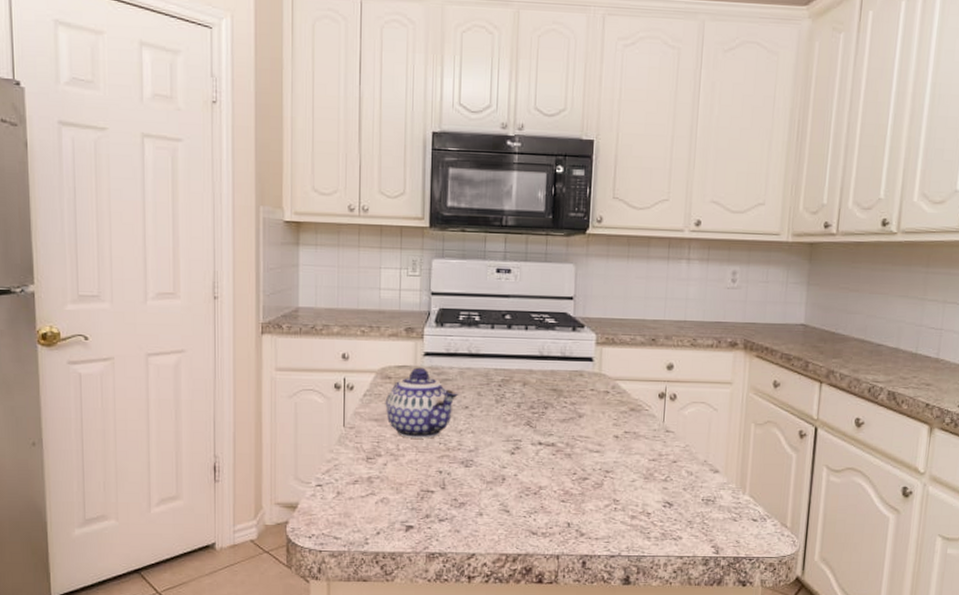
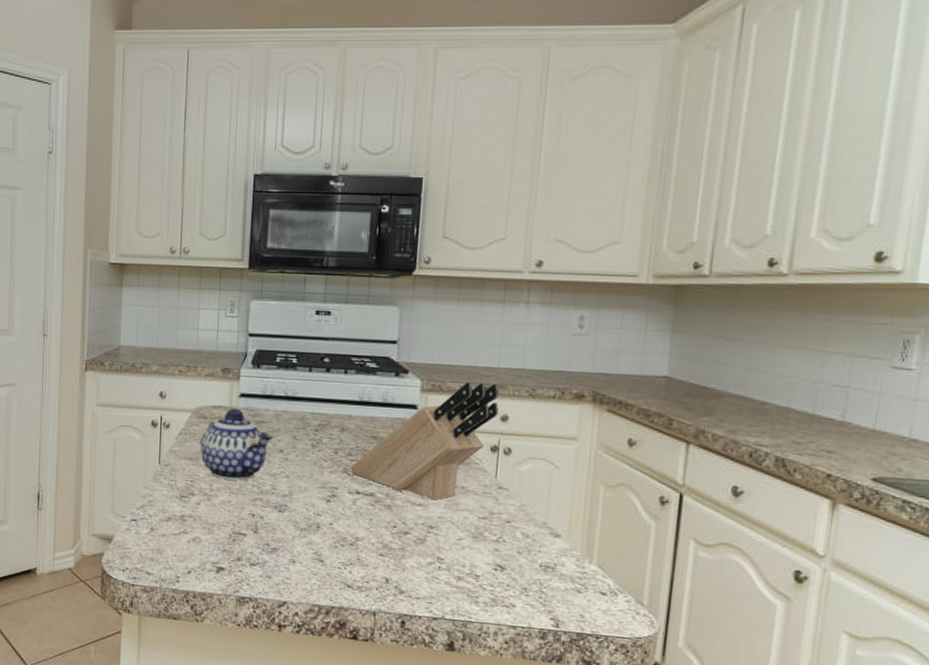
knife block: none [531,334,665,447] -> present [349,382,499,500]

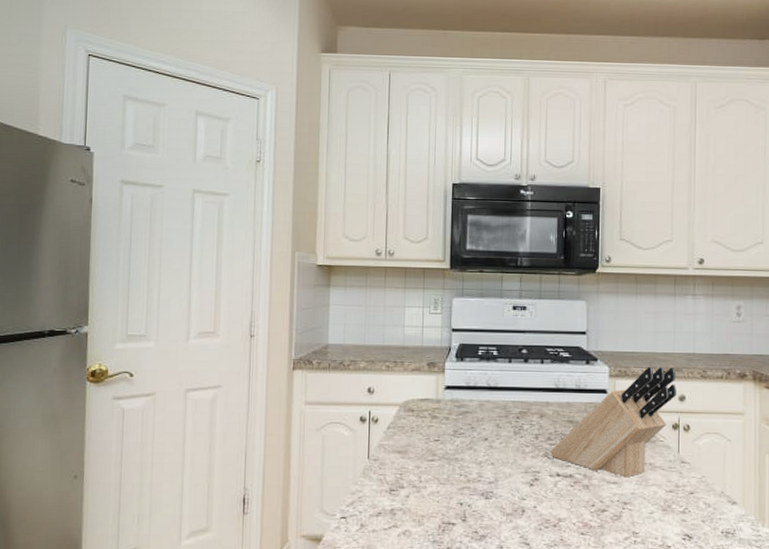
teapot: present [200,408,274,481] -> none [408,400,479,471]

